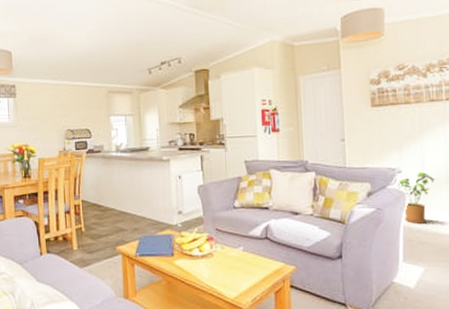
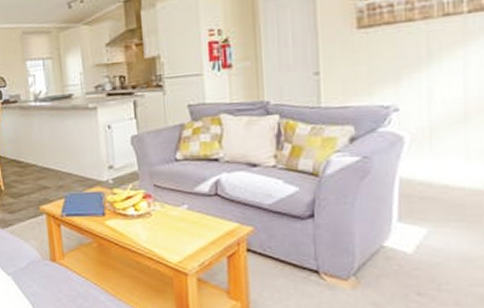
house plant: present [397,172,435,224] -> none [392,109,448,175]

